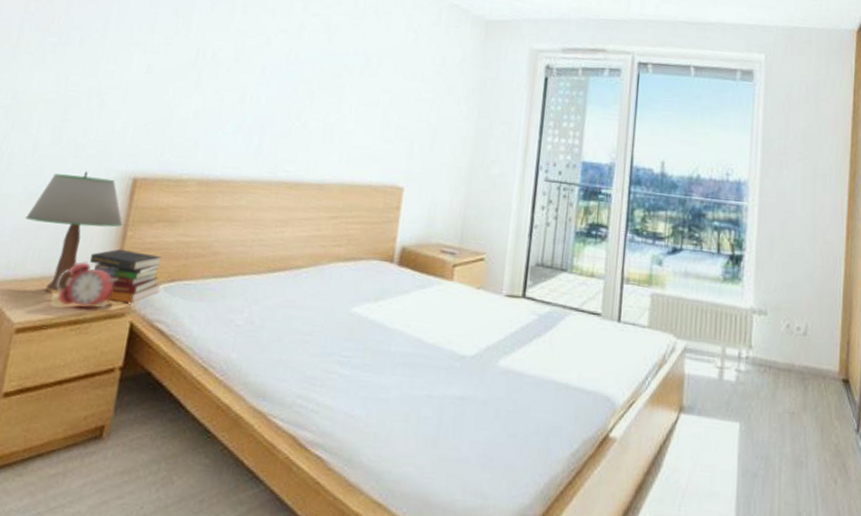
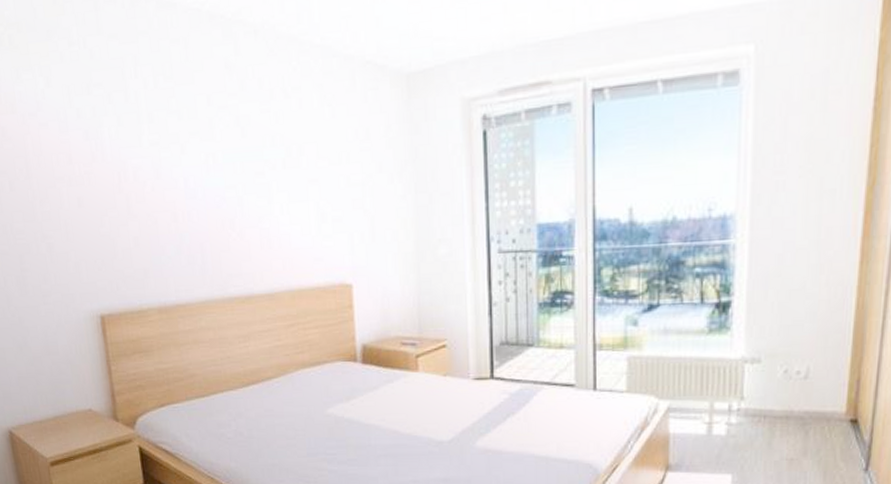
table lamp: present [25,171,123,291] -> none [24,316,105,427]
alarm clock: present [56,261,119,310] -> none [68,399,117,439]
books: present [90,249,162,304] -> none [87,383,155,431]

